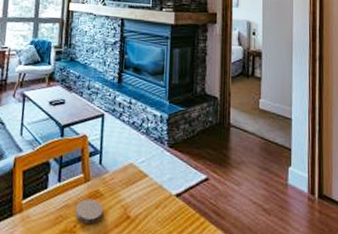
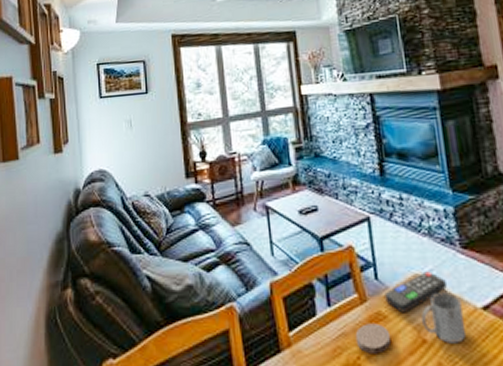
remote control: none [104,162,153,194] -> present [385,271,447,313]
mug: none [129,179,161,221] -> present [421,292,466,344]

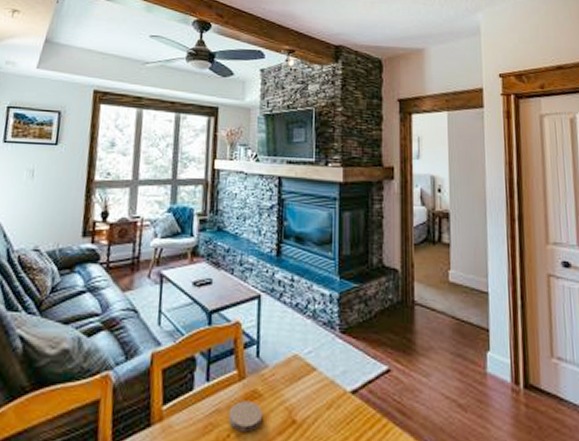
remote control: present [385,271,447,313] -> none [263,352,322,393]
mug: present [421,292,466,344] -> none [295,374,333,425]

